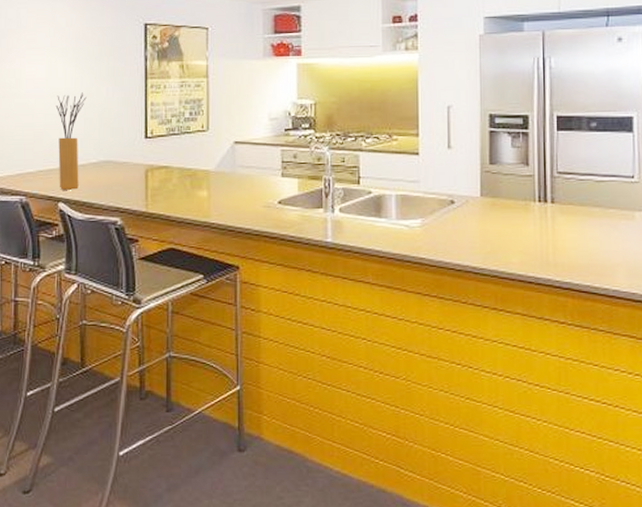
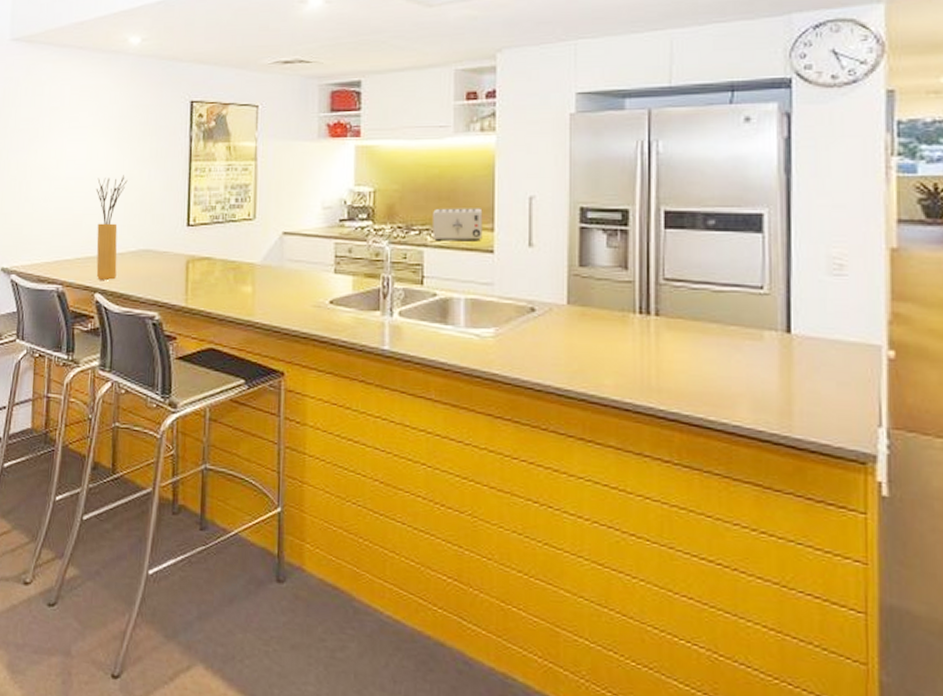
toaster: none [365,116,409,146] -> present [432,208,483,242]

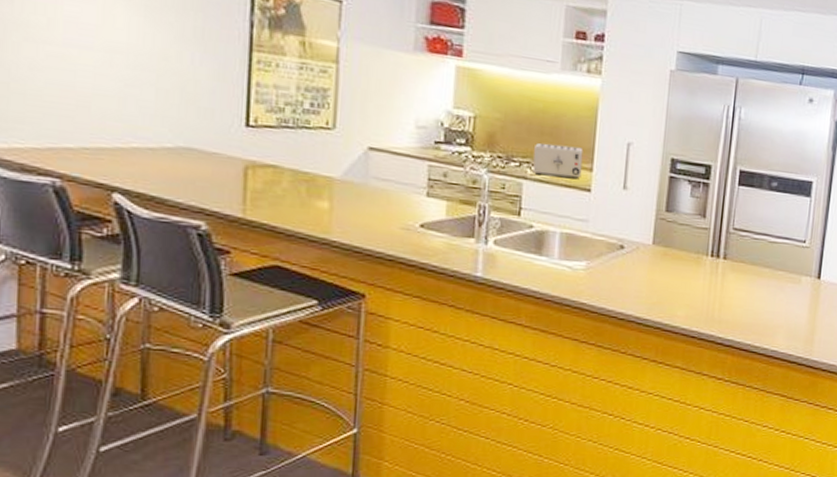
vase: present [96,175,128,280] -> none [111,51,161,179]

